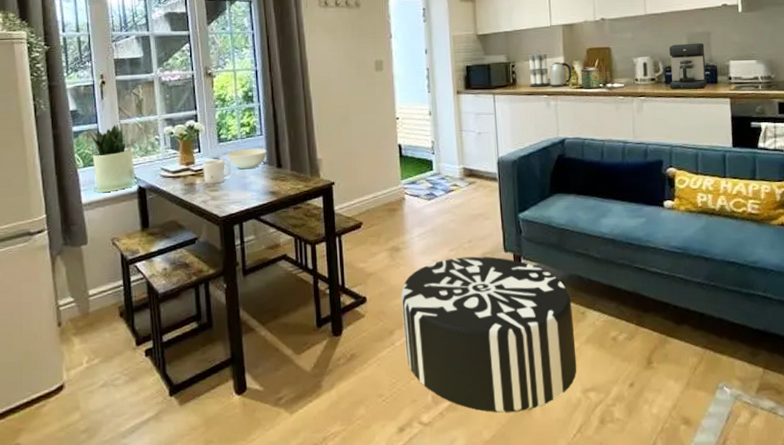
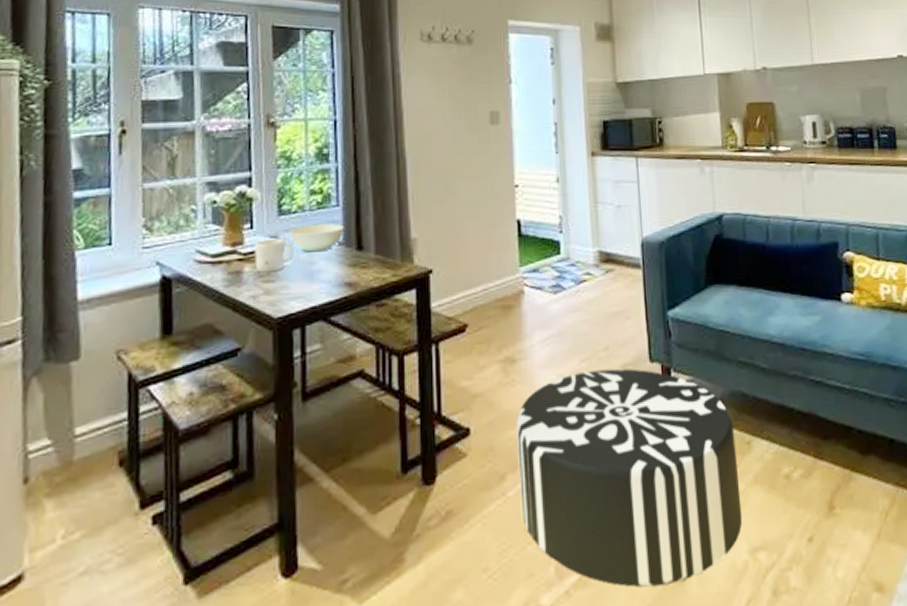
planter: present [88,124,139,193] -> none [95,189,163,286]
spice rack: present [528,49,551,87] -> none [677,102,705,149]
kettle: present [549,61,572,87] -> none [703,118,730,150]
canister: present [581,67,601,89] -> none [740,125,764,153]
coffee maker: present [669,42,708,90] -> none [841,99,886,155]

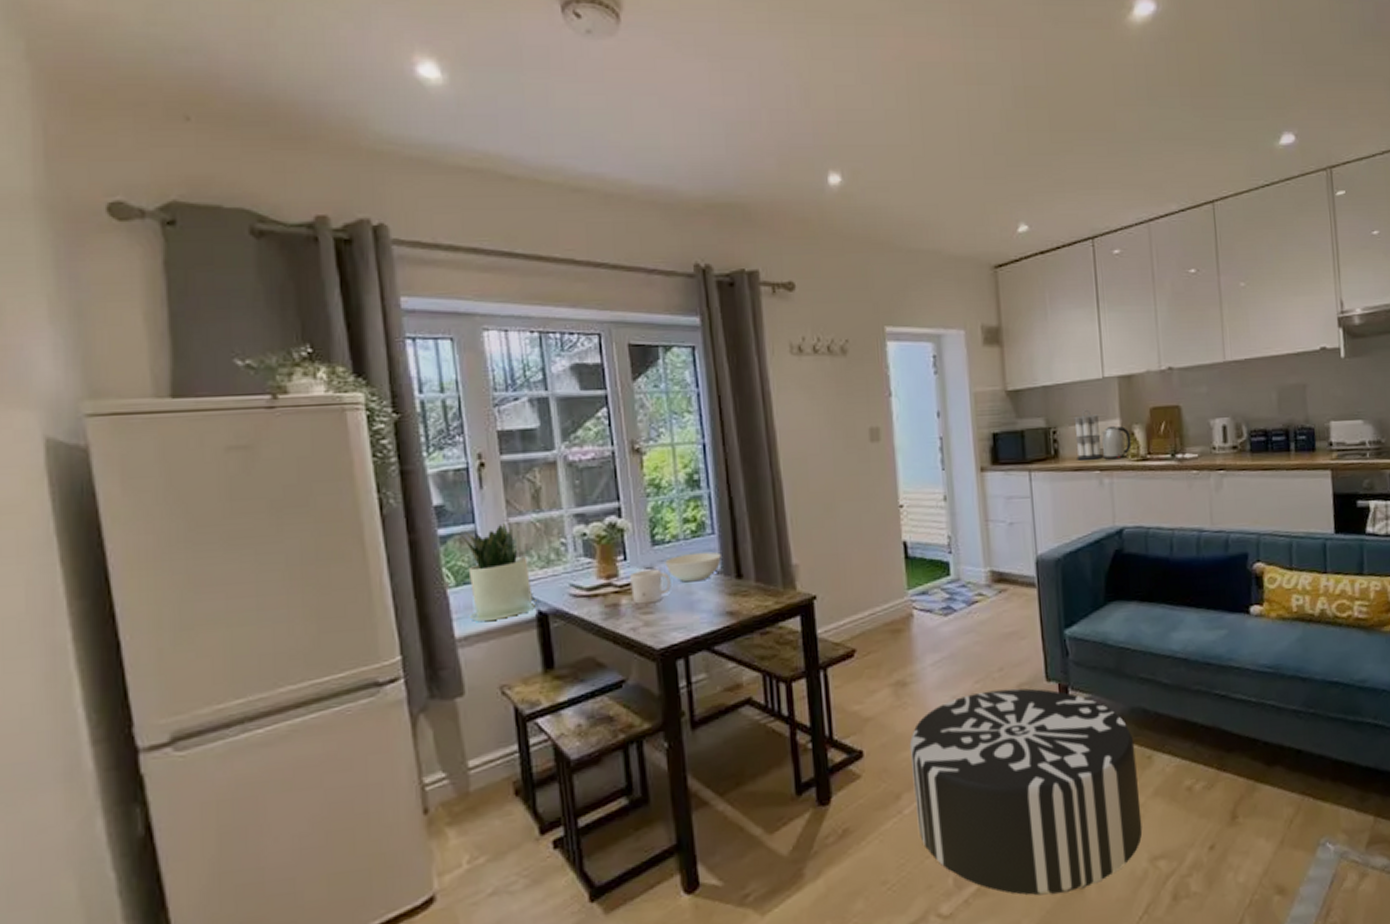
planter: none [95,189,163,286] -> present [461,523,539,623]
spice rack: none [677,102,705,149] -> present [1074,409,1104,460]
kettle: none [703,118,730,150] -> present [1102,425,1132,460]

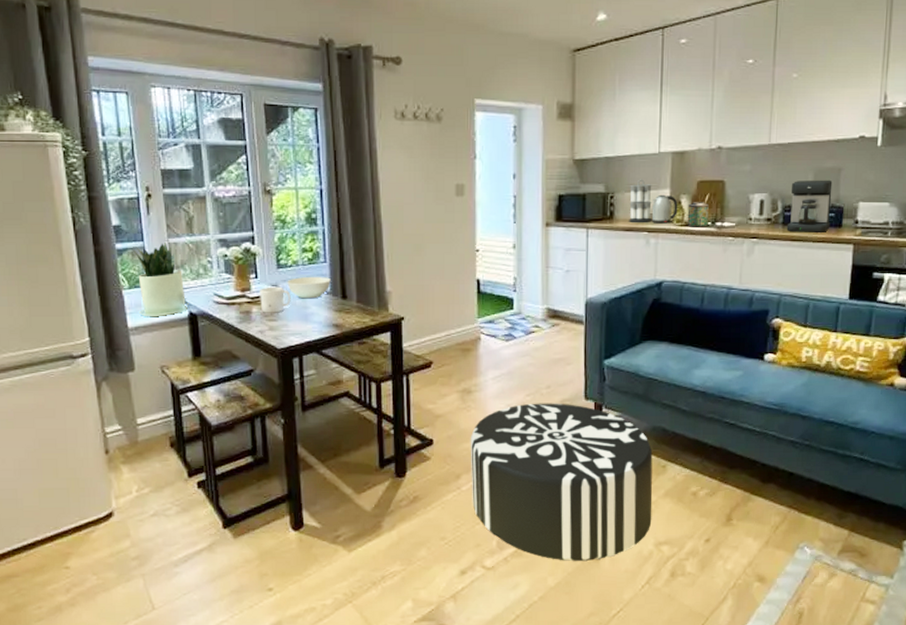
canister: none [1143,432,1169,462] -> present [687,202,709,227]
coffee maker: none [1255,398,1303,460] -> present [786,180,833,232]

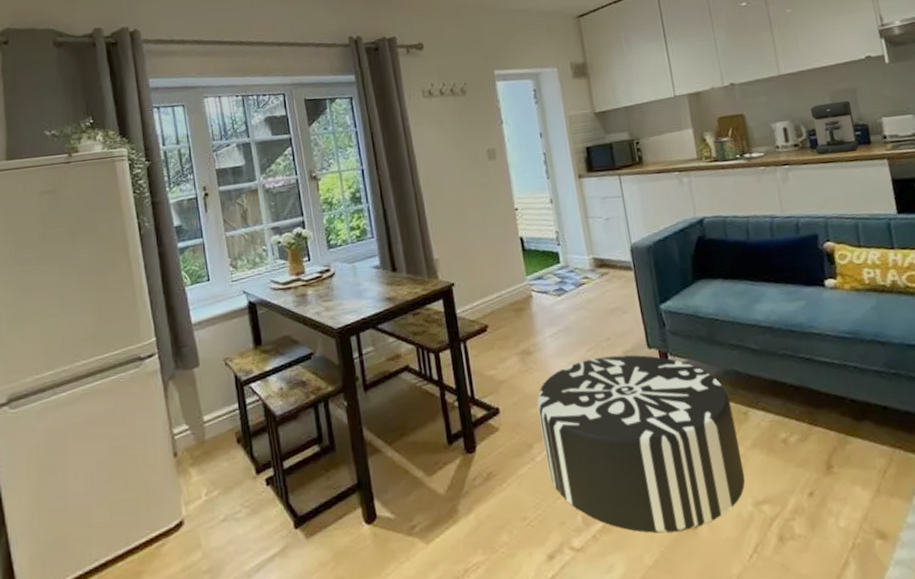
planter: present [133,243,190,318] -> none [194,237,249,312]
mug: present [260,286,291,313] -> none [313,266,344,294]
bowl: present [287,276,331,299] -> none [338,252,380,276]
spice rack: present [629,179,653,222] -> none [653,122,681,165]
kettle: present [651,194,678,223] -> none [678,134,704,163]

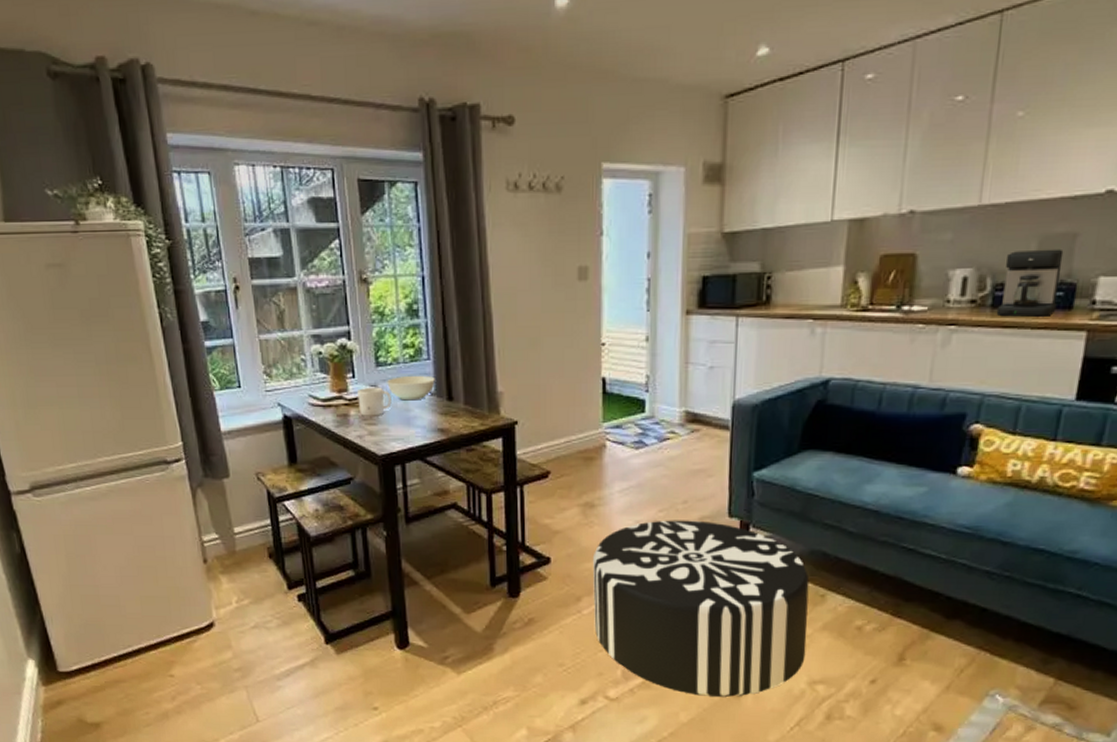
mug: none [313,266,344,294] -> present [358,387,392,416]
bowl: none [338,252,380,276] -> present [387,375,435,401]
canister: present [714,136,738,162] -> none [864,281,894,313]

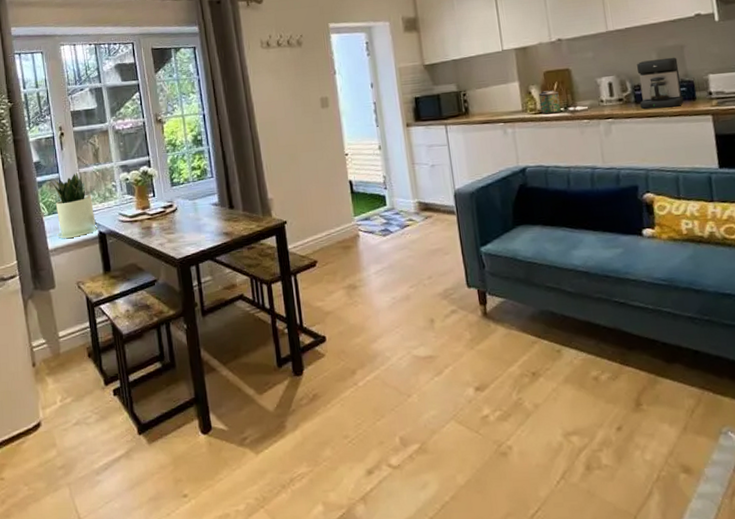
planter: none [223,339,284,421] -> present [51,173,100,239]
mug: present [358,387,392,416] -> none [158,202,185,227]
bowl: present [387,375,435,401] -> none [180,190,219,212]
pouf: present [592,520,810,697] -> none [360,292,556,456]
canister: none [864,281,894,313] -> present [539,90,562,115]

